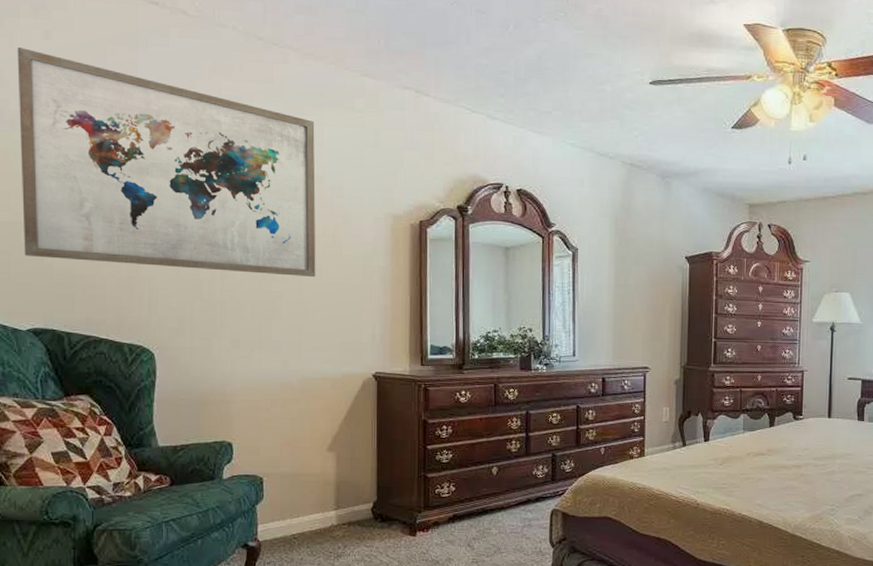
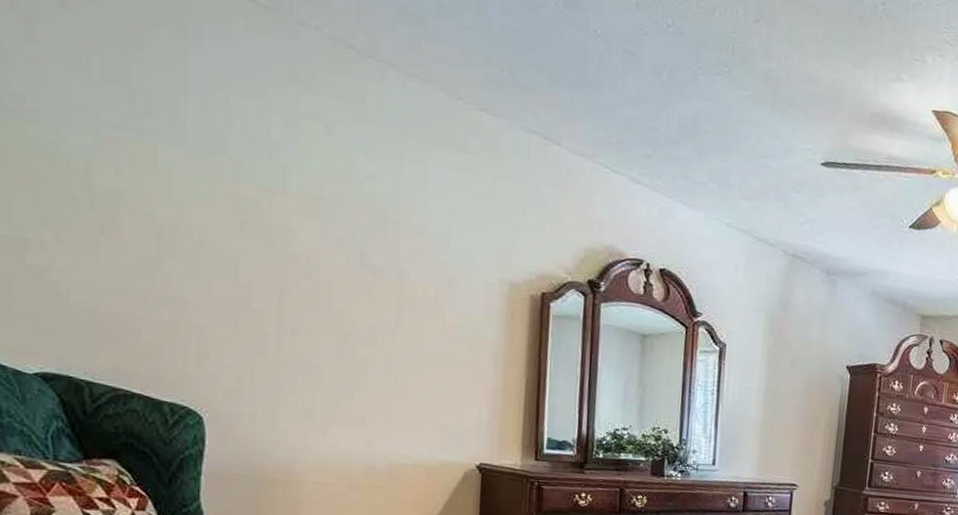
wall art: present [17,46,316,277] -> none [22,11,417,345]

